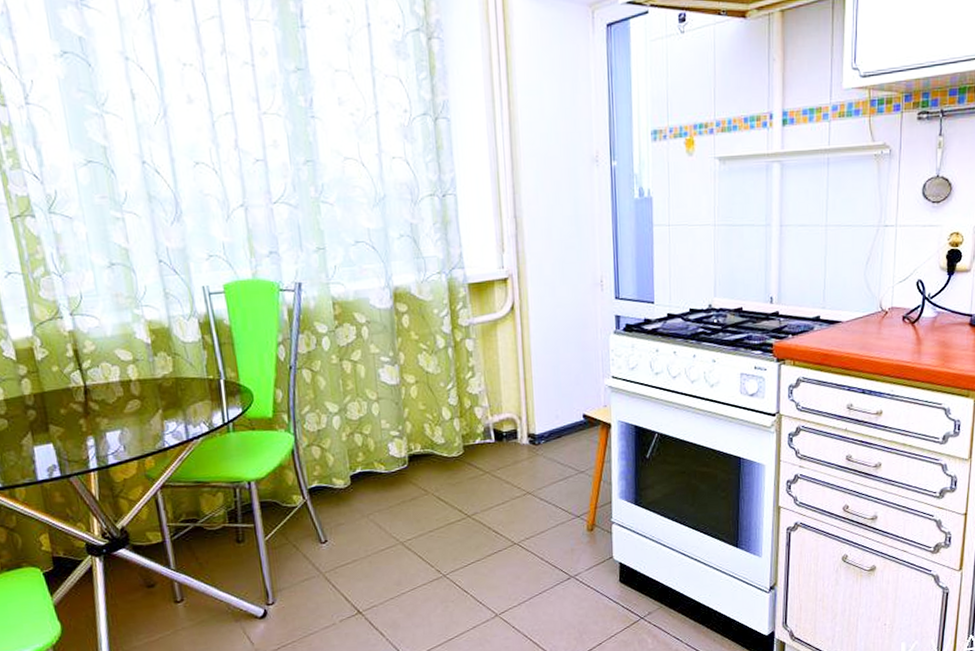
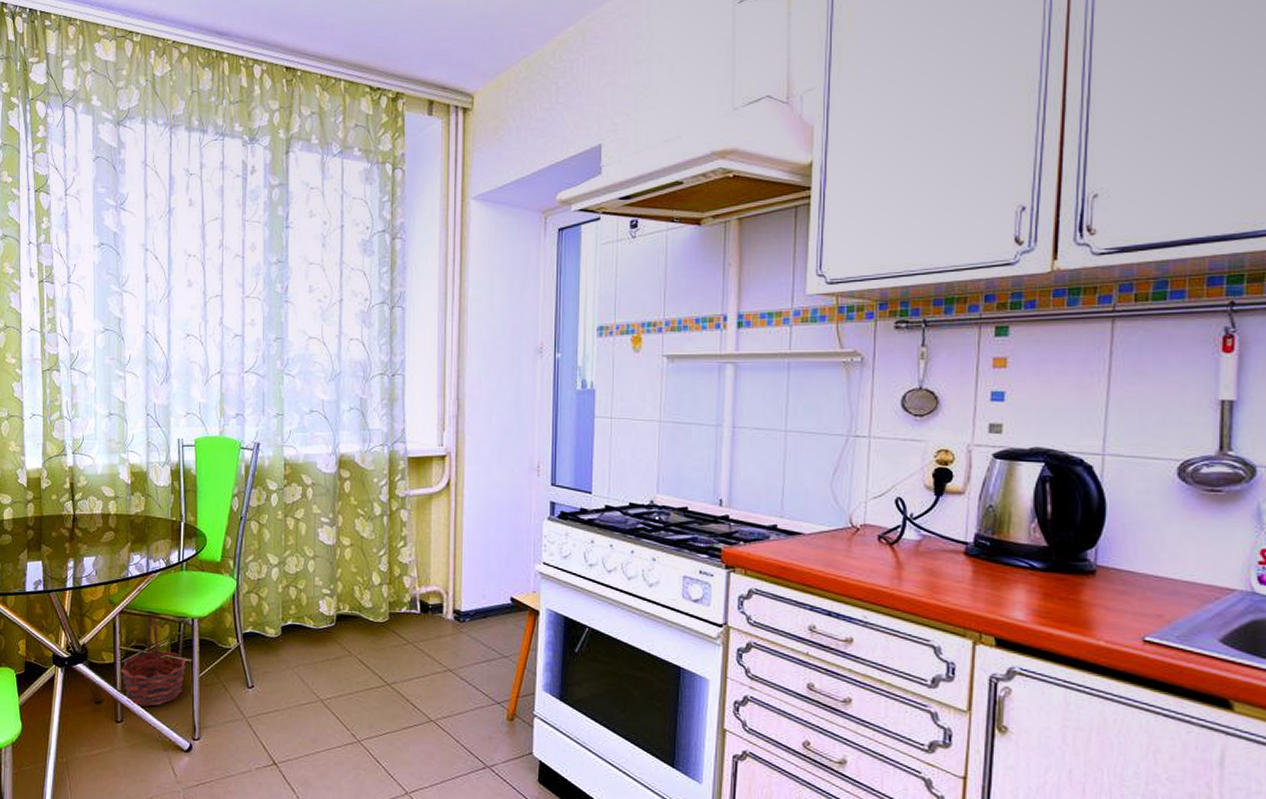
basket: none [172,484,249,581] -> present [120,615,187,706]

